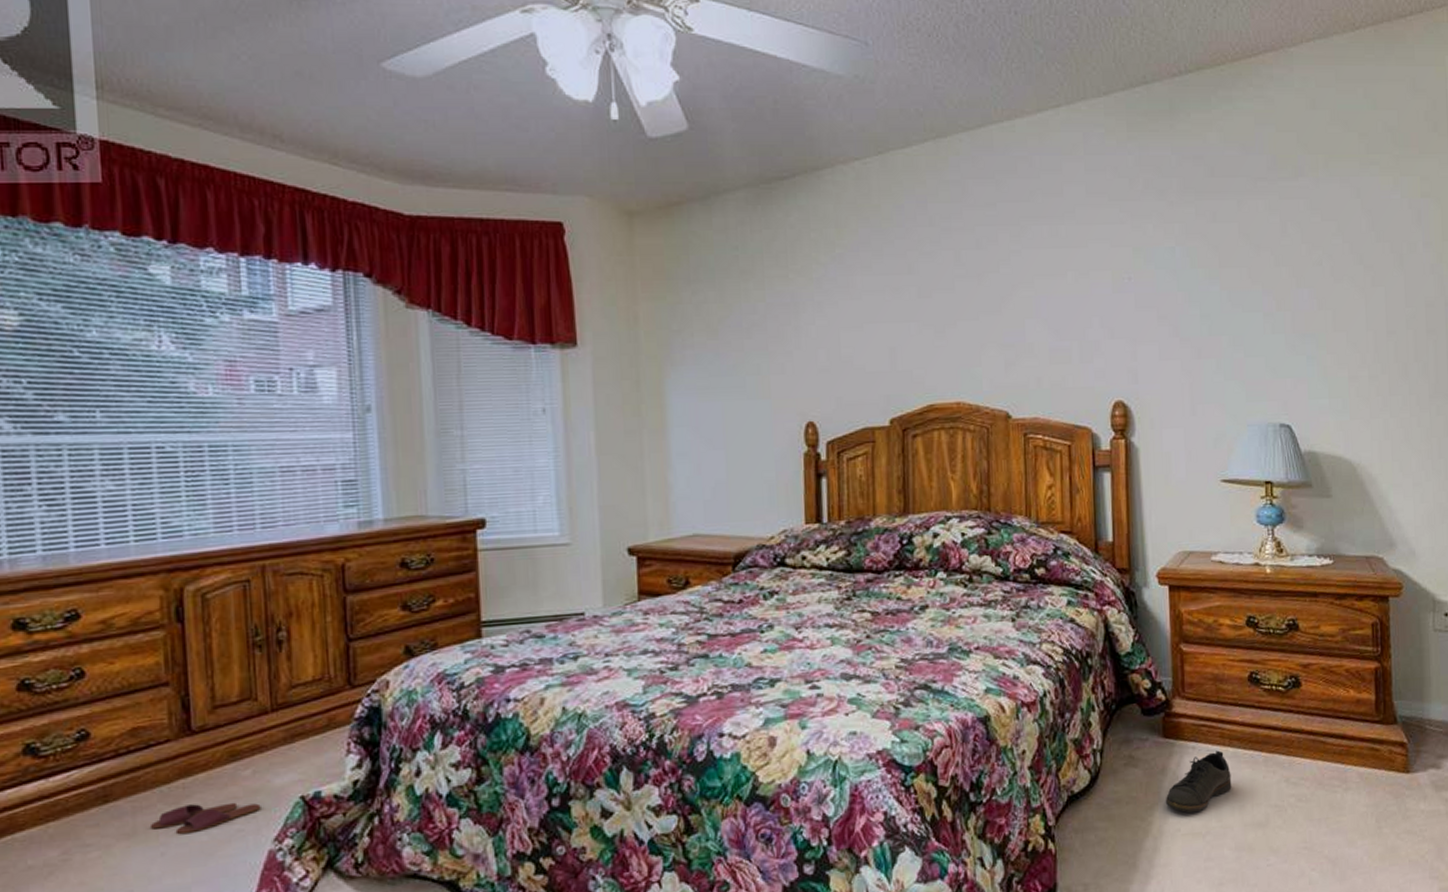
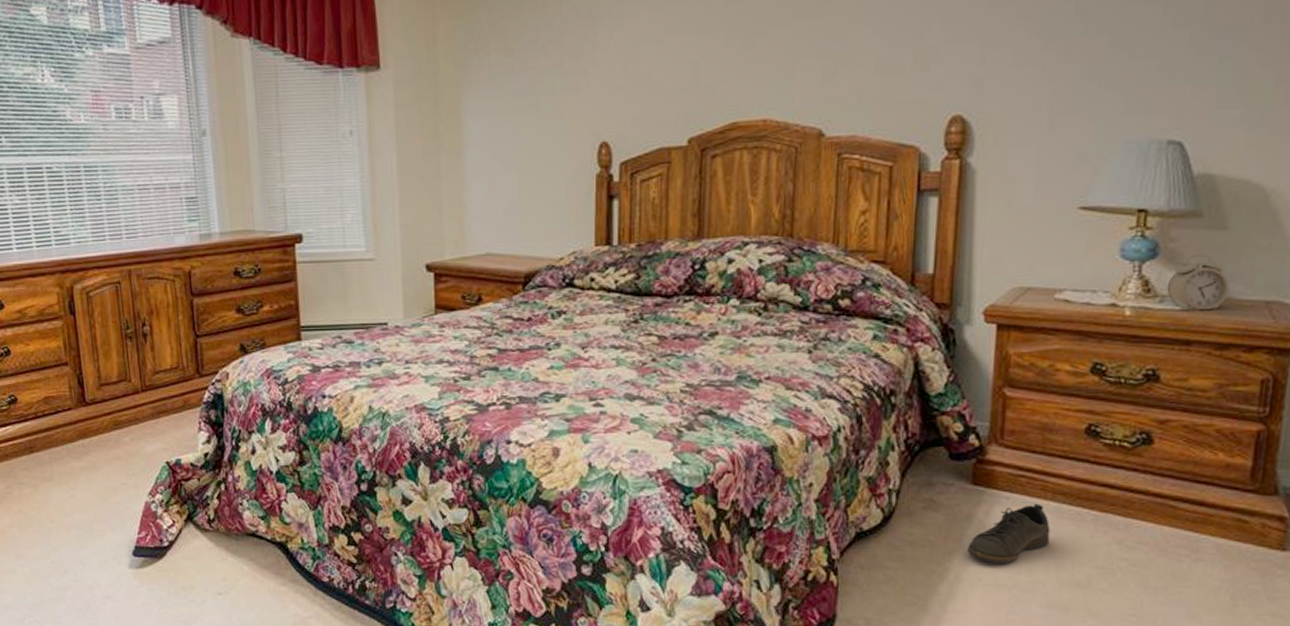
slippers: present [149,802,261,834] -> none [62,460,138,482]
alarm clock: none [1294,518,1339,567] -> present [1166,254,1230,311]

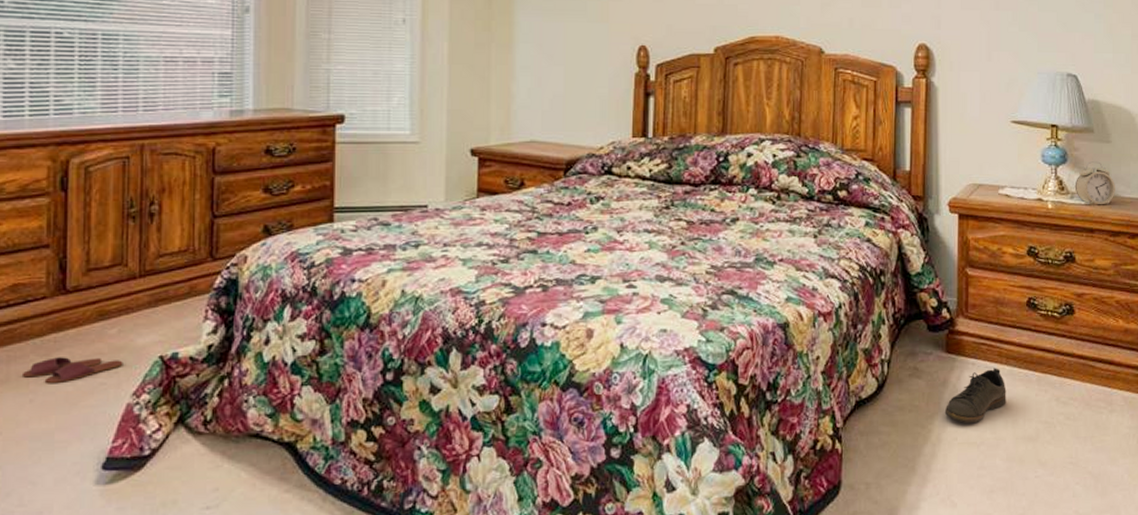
slippers: none [62,460,138,482] -> present [21,357,123,383]

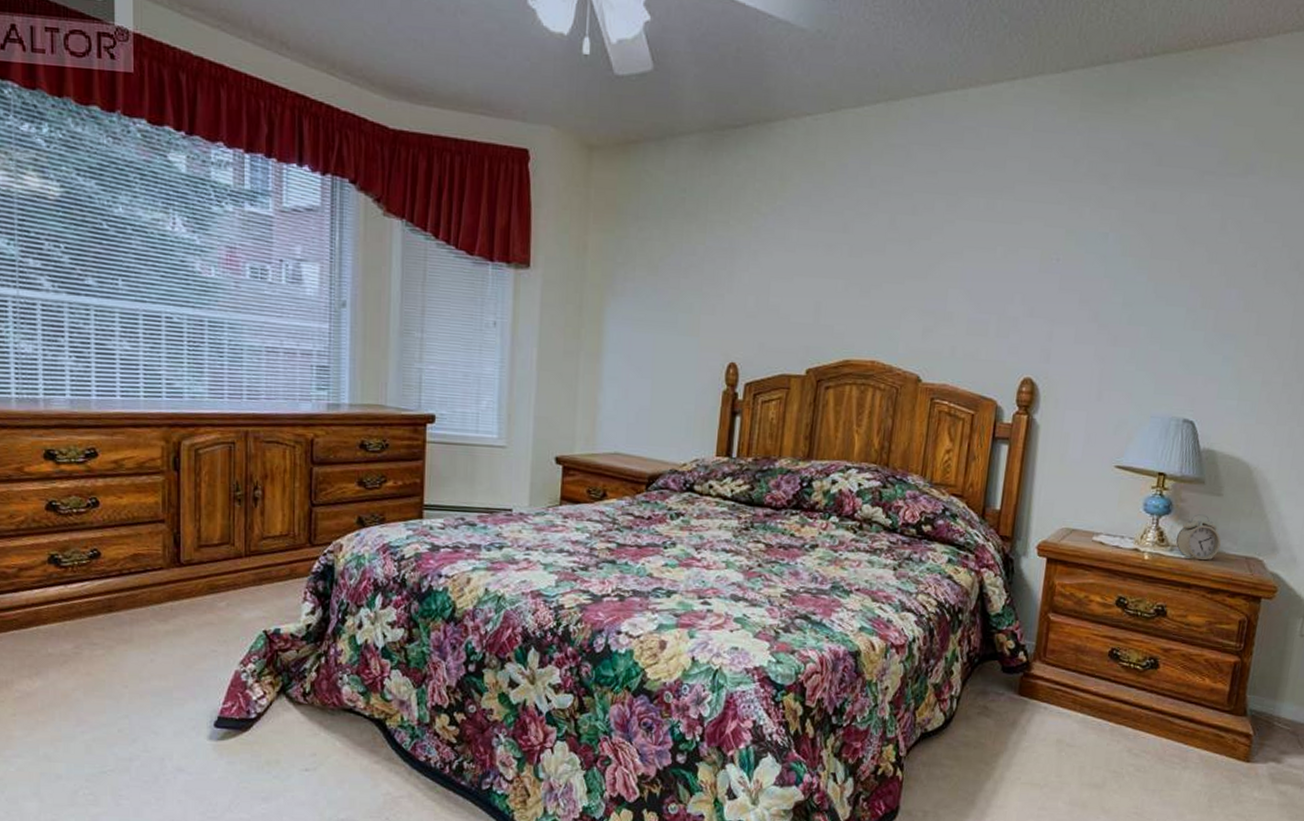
slippers: present [21,357,123,383] -> none [143,623,232,647]
shoe: present [944,368,1007,424] -> none [1010,714,1077,766]

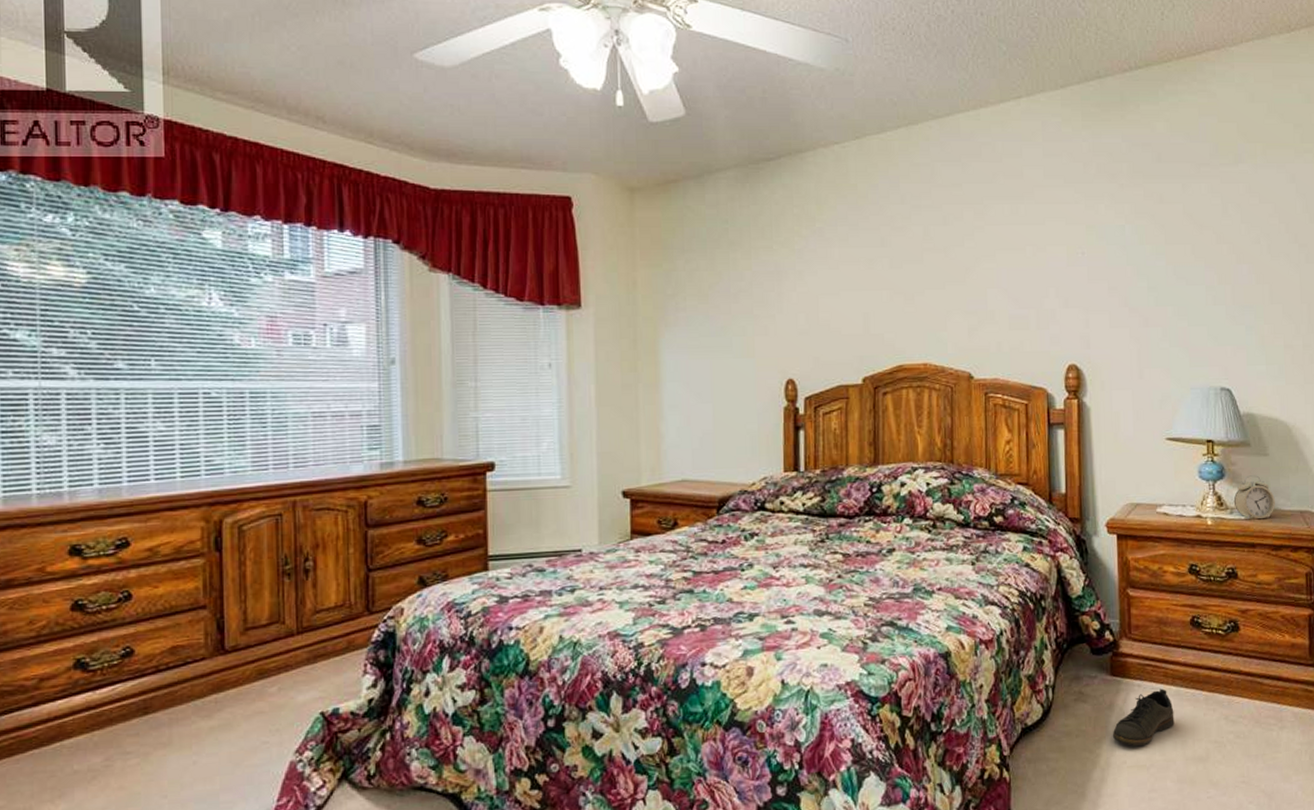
shoe: none [1010,714,1077,766] -> present [1112,688,1175,747]

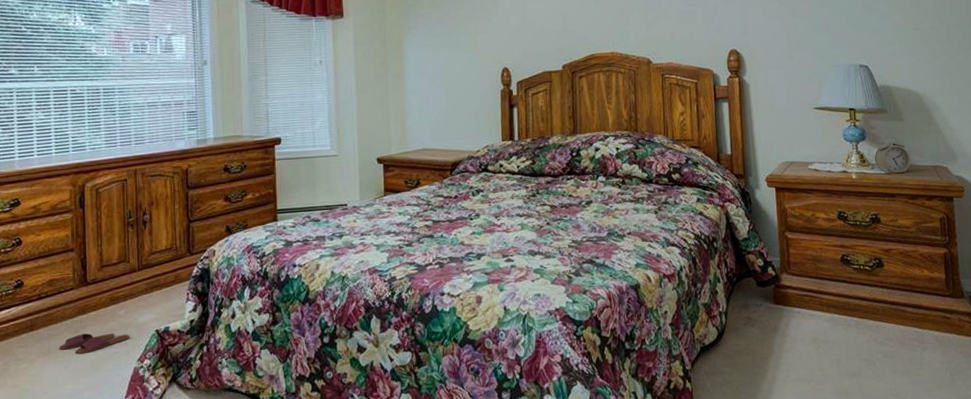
slippers: none [184,716,285,744] -> present [59,333,130,354]
shoe: present [1112,688,1175,747] -> none [777,315,830,364]

